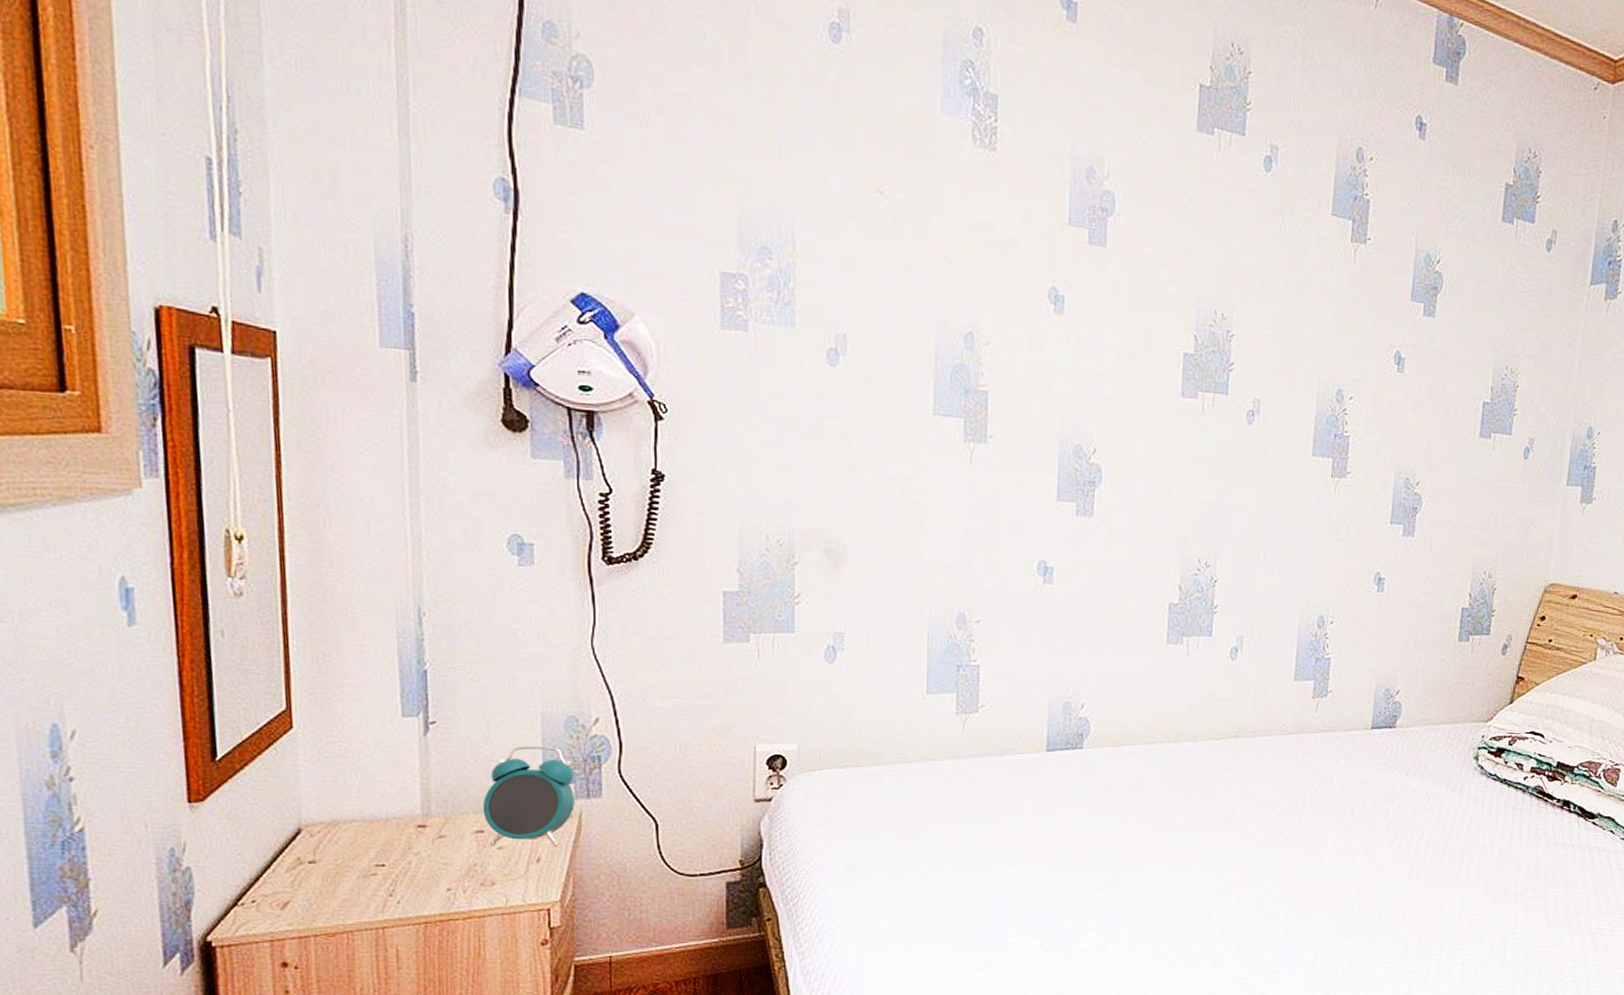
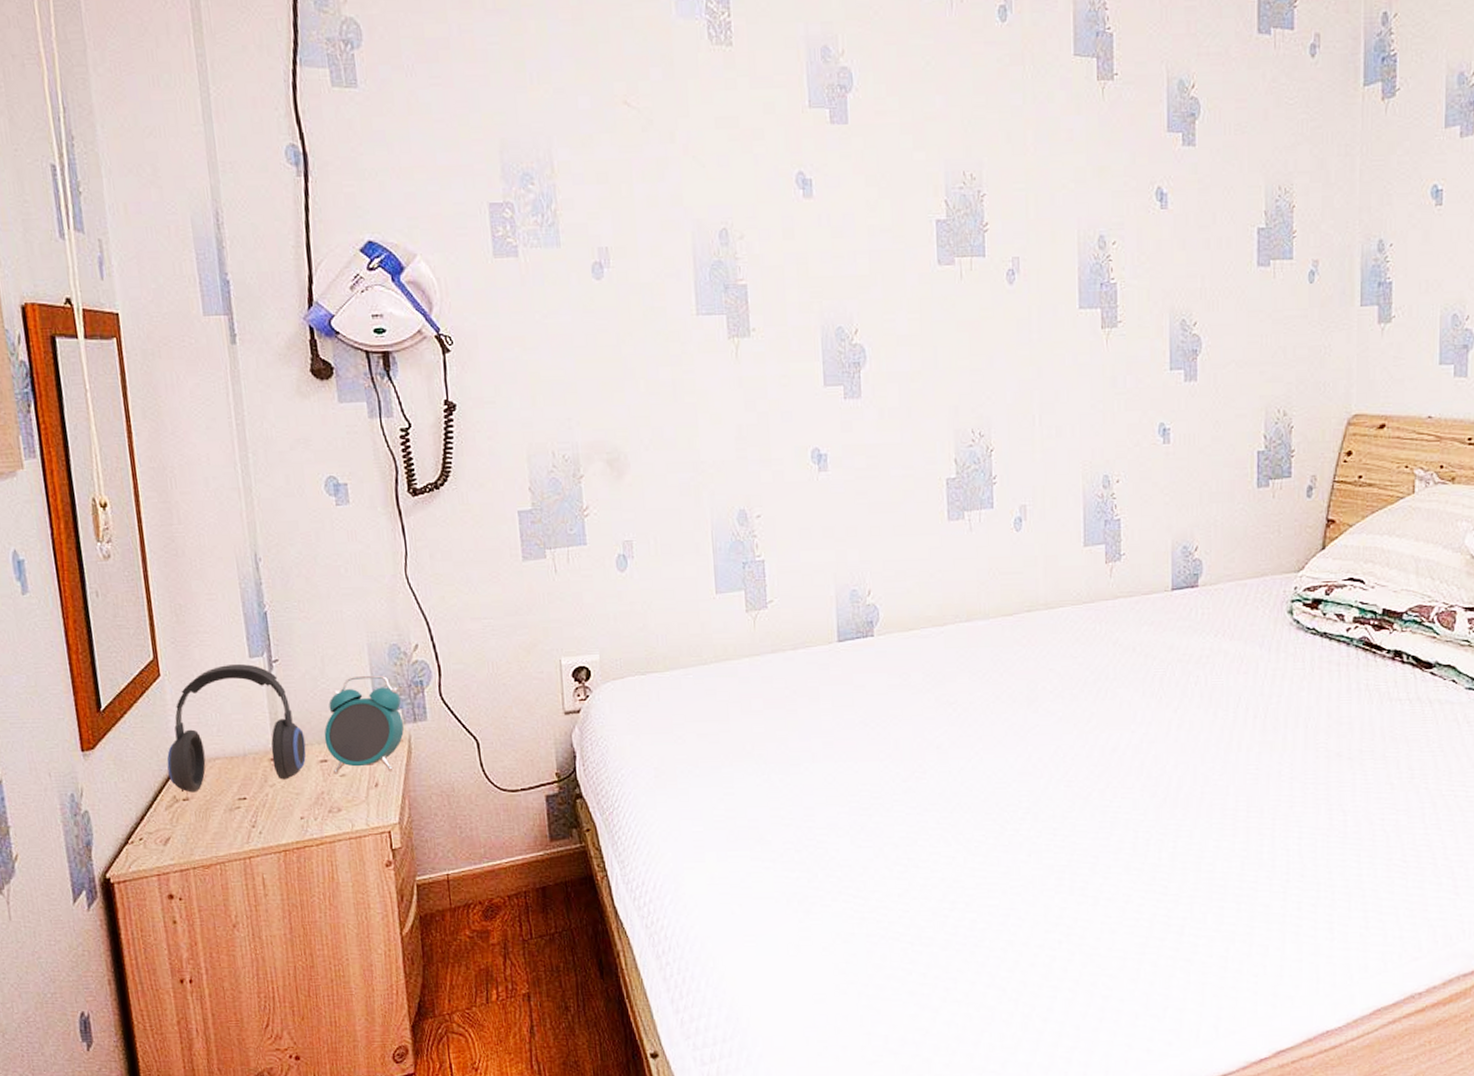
headphones: none [292,722,460,855] -> present [166,664,306,793]

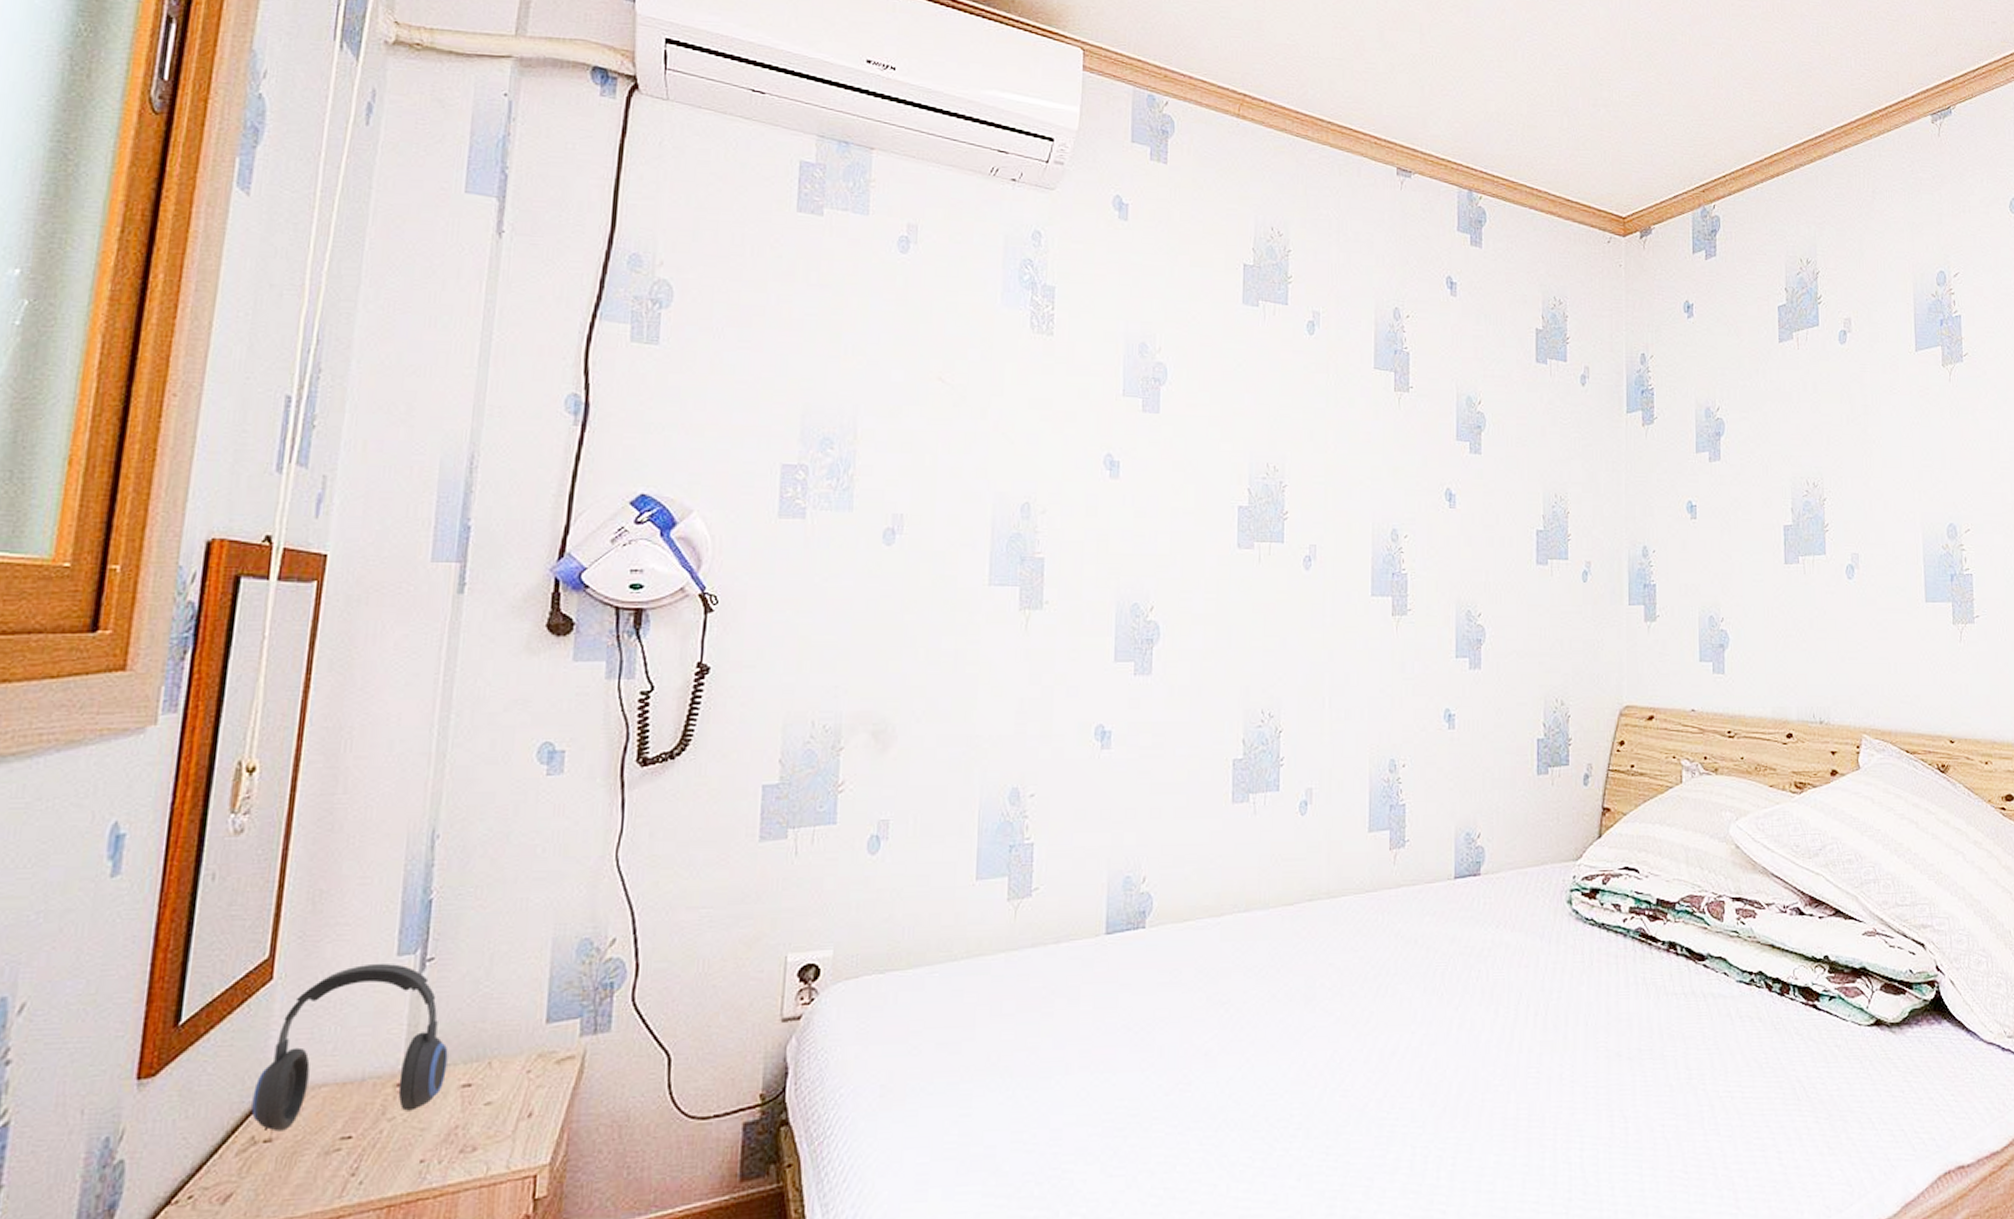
alarm clock: present [324,675,404,774] -> none [473,975,582,1102]

